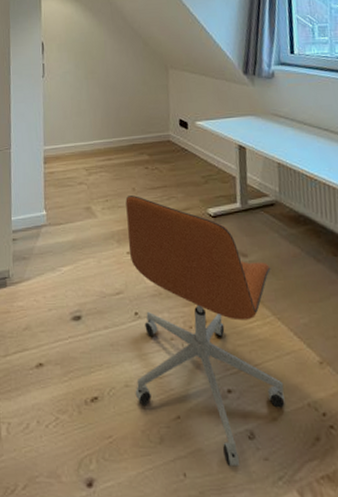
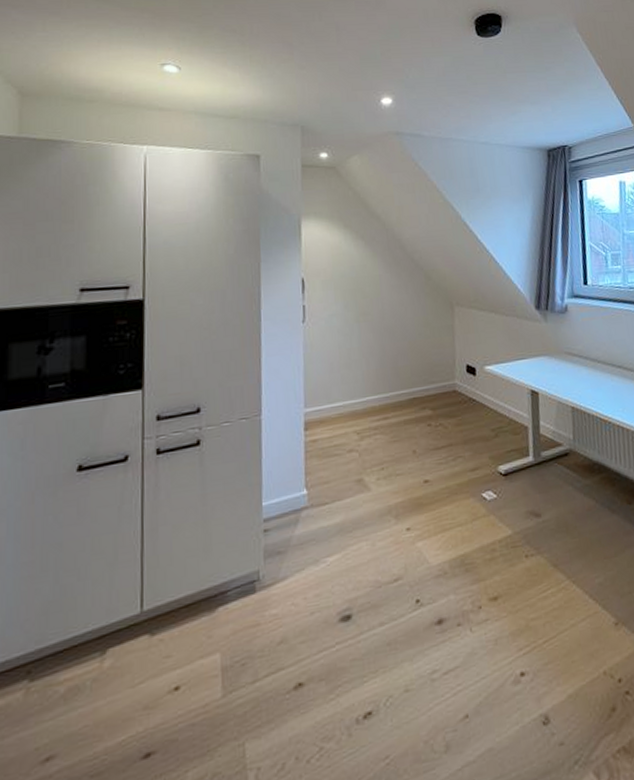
office chair: present [125,195,286,467] -> none [405,459,582,762]

